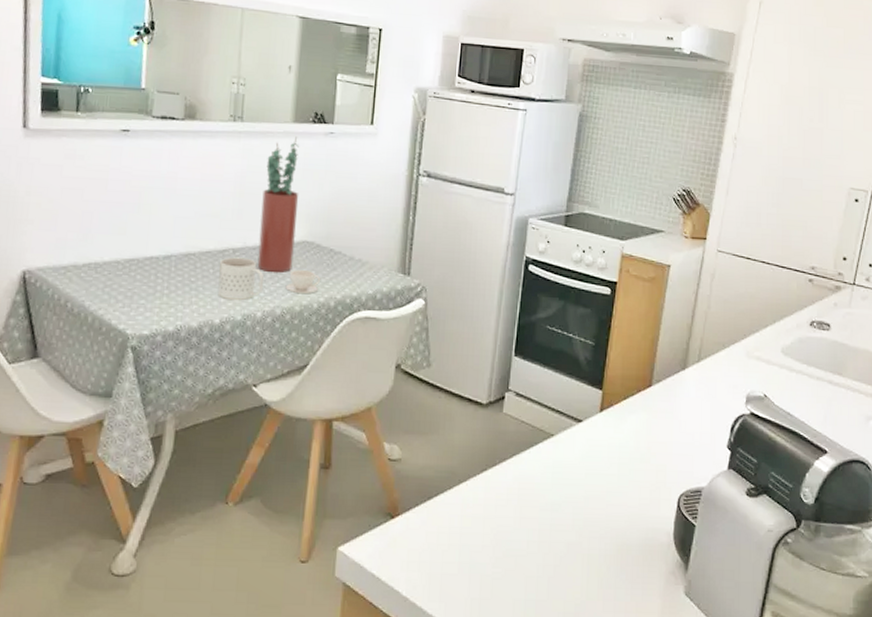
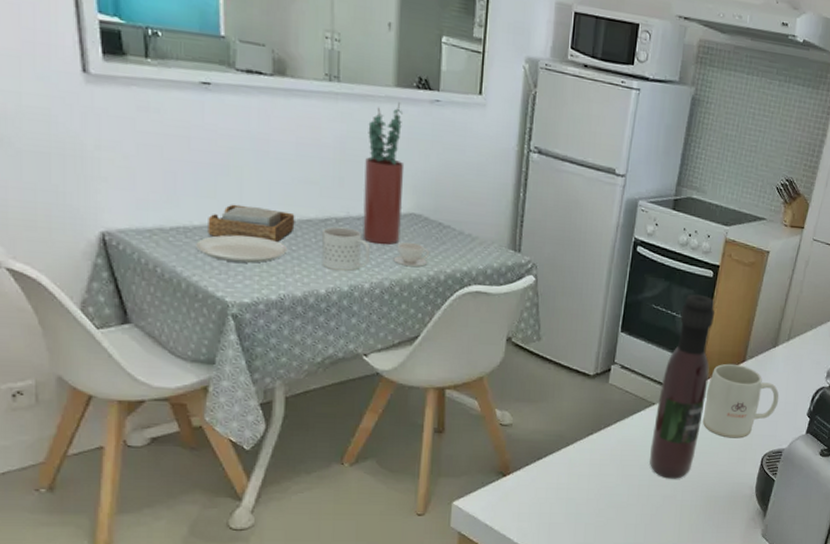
plate: none [104,269,187,295] -> present [196,234,288,263]
napkin holder: none [116,239,196,275] -> present [208,204,295,243]
wine bottle: none [550,313,614,523] -> present [650,294,715,479]
mug: none [607,388,693,475] -> present [702,363,779,438]

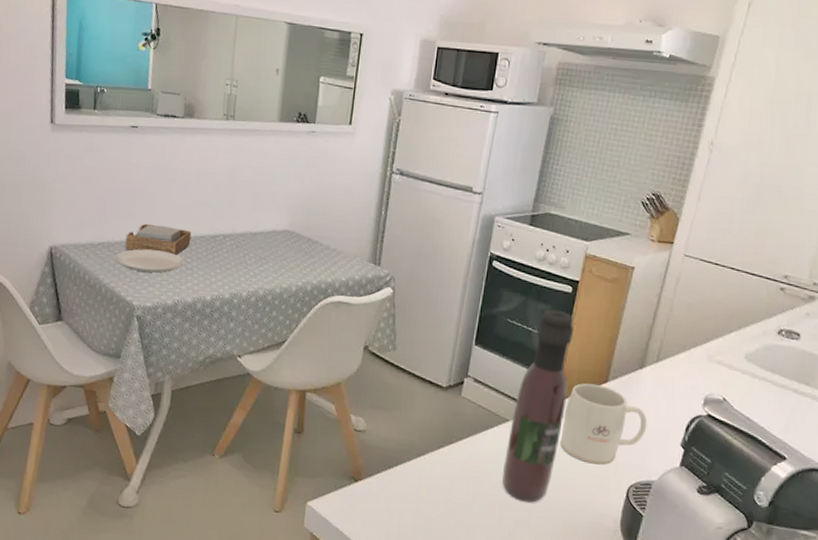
mug: present [322,226,371,272] -> none [209,242,250,281]
vase: present [362,102,405,245] -> none [244,135,284,258]
teacup: present [393,242,429,267] -> none [268,255,299,278]

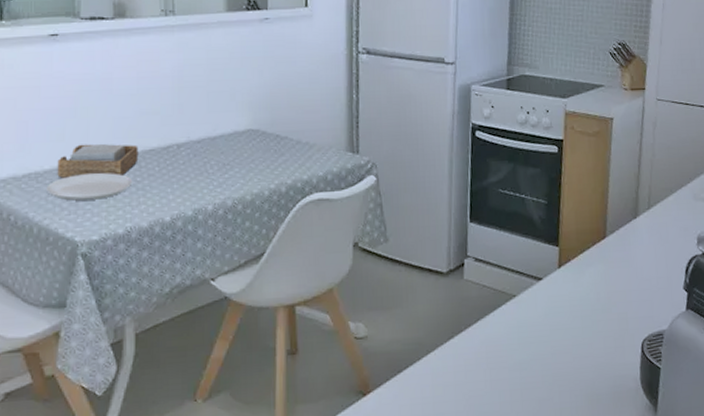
wine bottle: present [502,309,574,503] -> none [517,172,570,379]
mug: present [560,383,648,465] -> none [569,241,650,325]

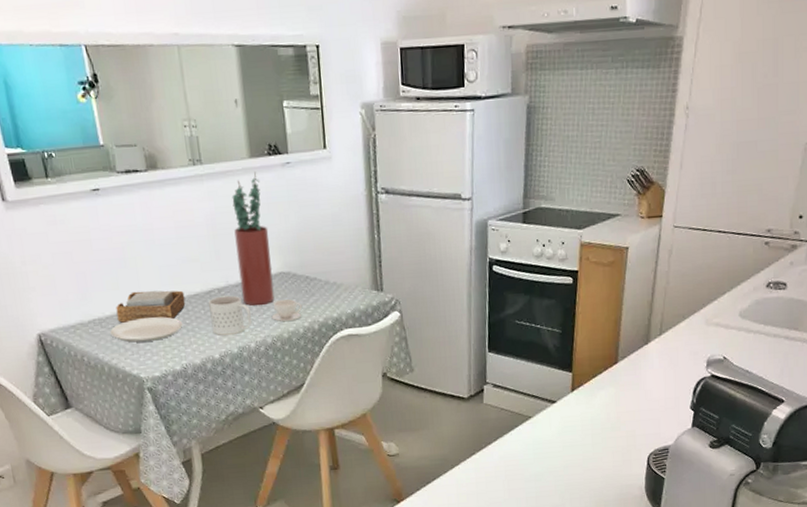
mug: none [165,152,213,197] -> present [209,295,253,336]
vase: none [202,26,240,164] -> present [232,172,275,306]
teacup: none [234,158,269,183] -> present [271,299,302,322]

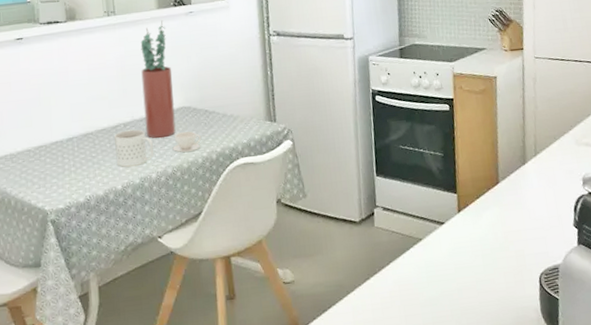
plate: present [110,316,183,343] -> none [20,150,89,176]
napkin holder: present [116,290,186,323] -> none [27,126,93,158]

